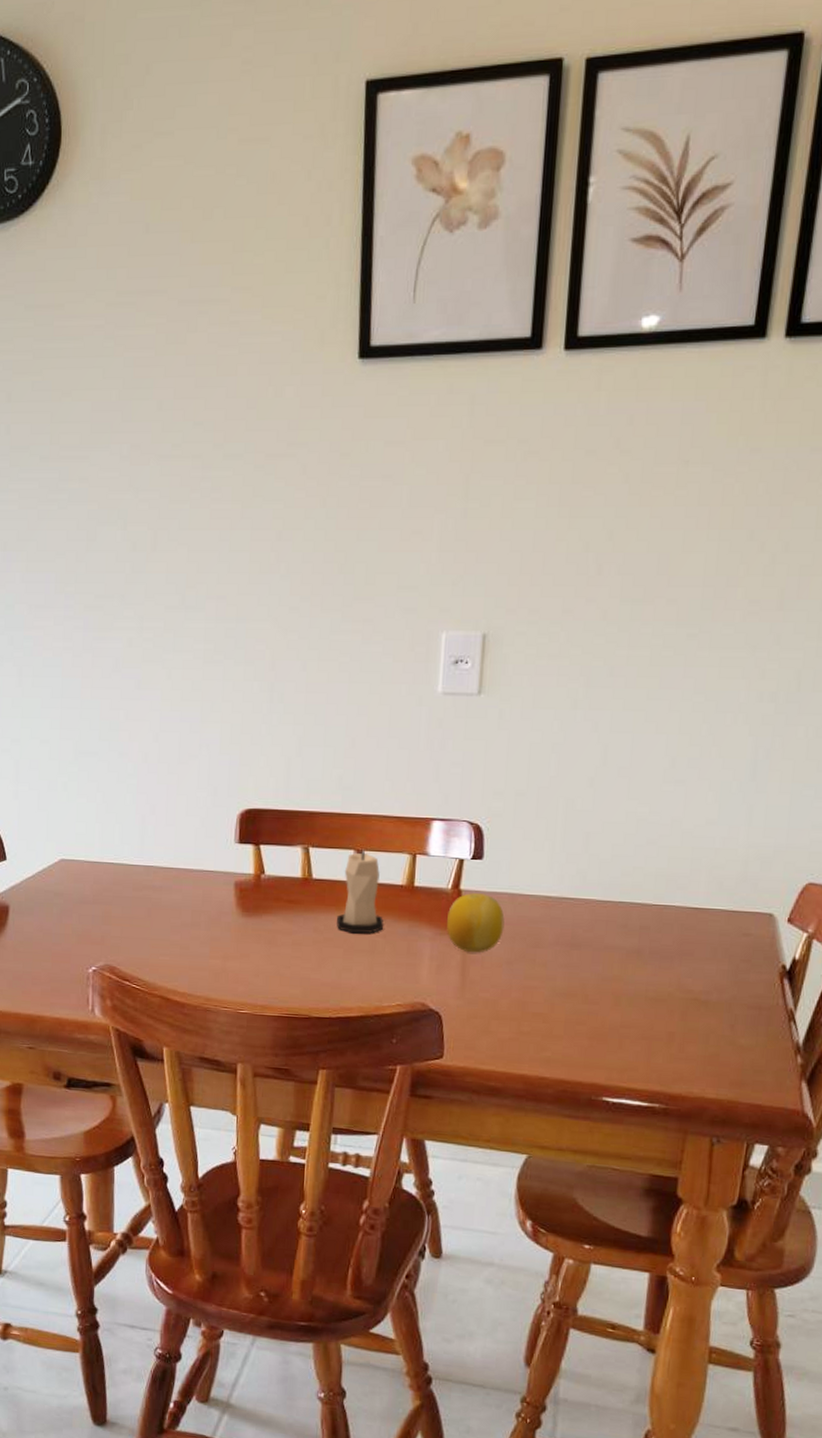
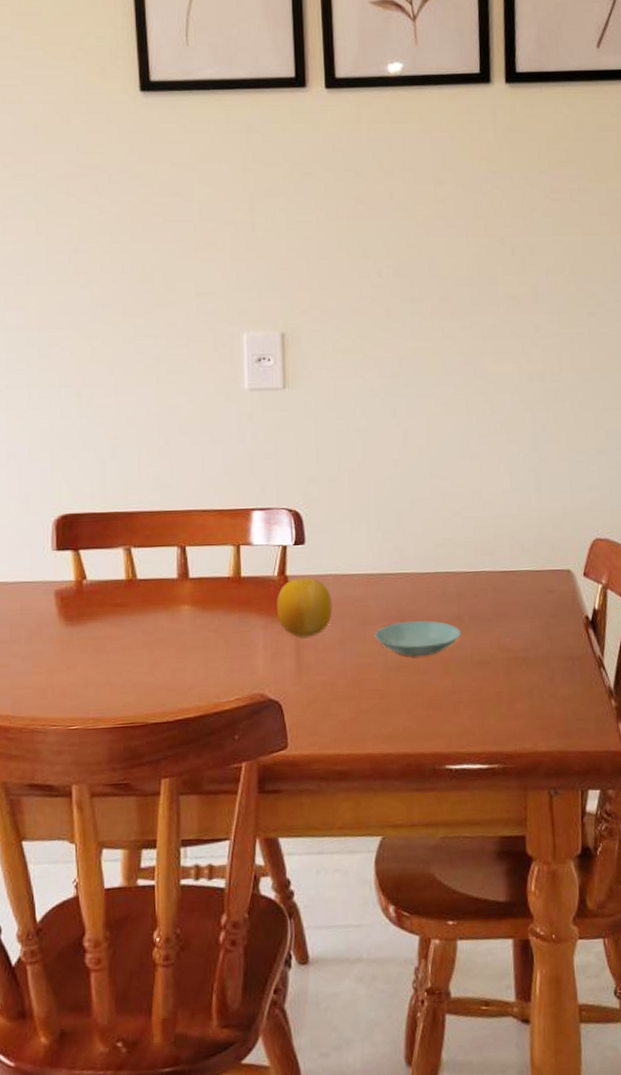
candle: present [337,850,384,934] -> none [166,545,215,631]
saucer: none [544,949,639,987] -> present [374,621,462,657]

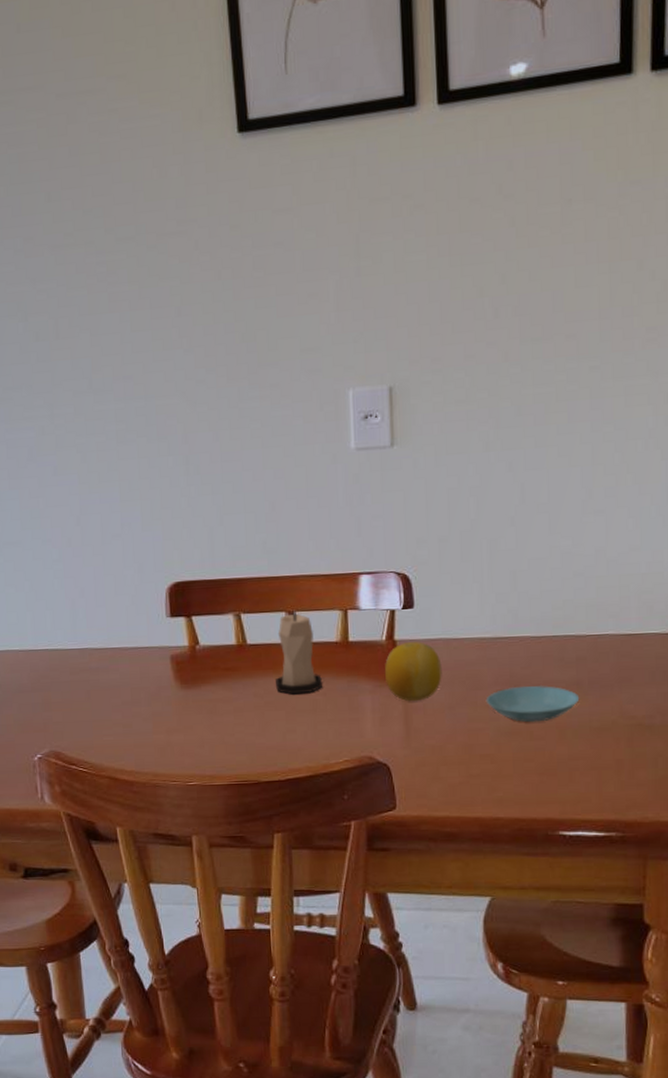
candle: none [166,545,215,631] -> present [276,611,323,695]

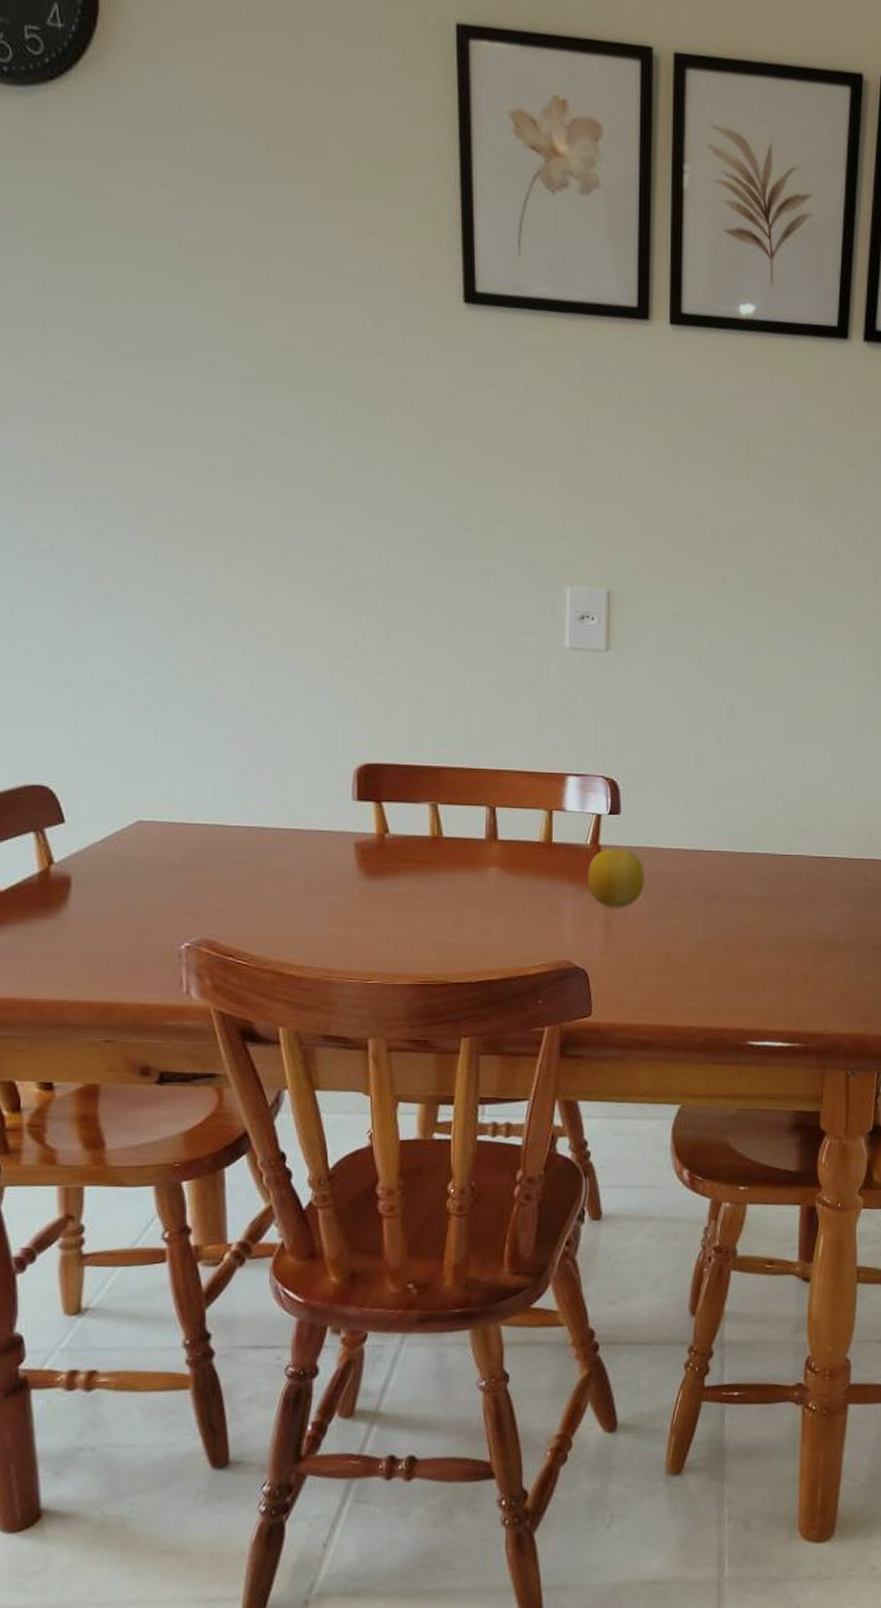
candle: present [276,611,323,695] -> none [472,806,523,893]
saucer: present [485,686,580,723] -> none [685,900,773,935]

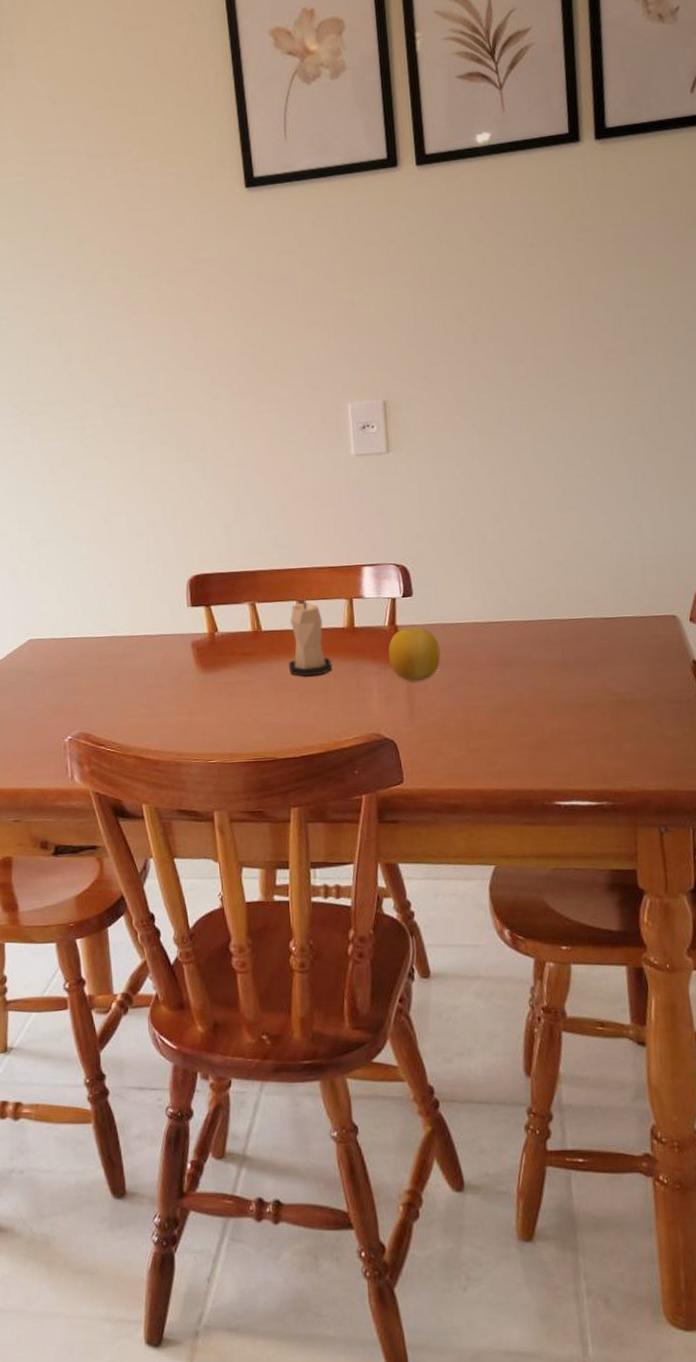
candle: none [472,806,523,893] -> present [289,600,333,677]

